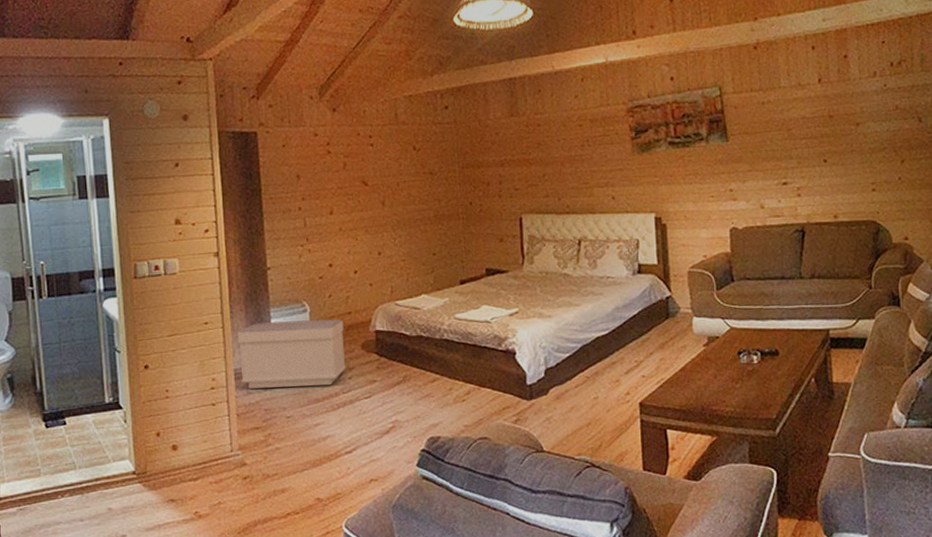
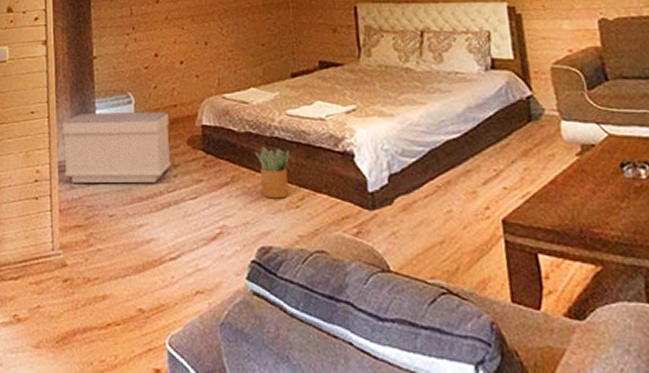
potted plant: none [426,348,458,395] -> present [255,146,290,199]

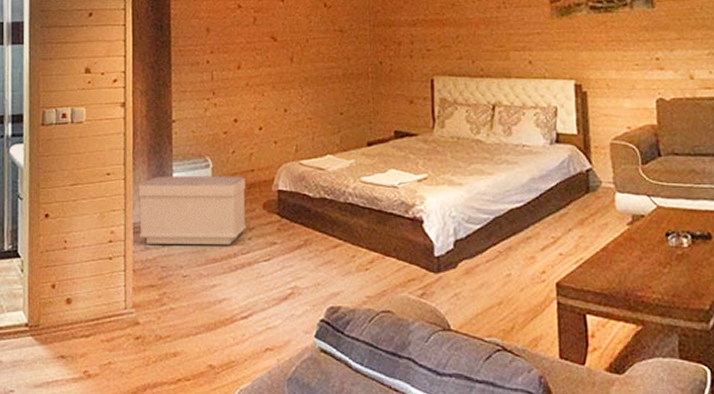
potted plant: present [255,146,290,199] -> none [329,212,362,262]

